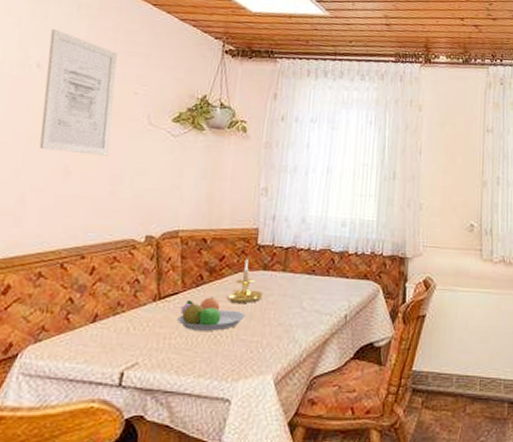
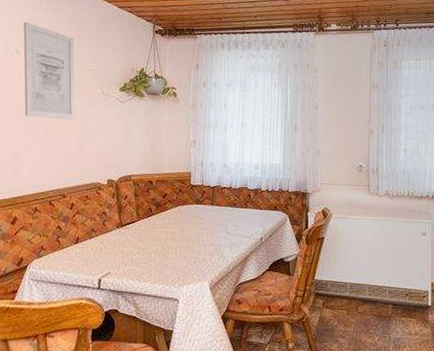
fruit bowl: present [177,297,246,331] -> none [135,225,185,250]
candle holder: present [226,259,263,303] -> none [170,196,197,229]

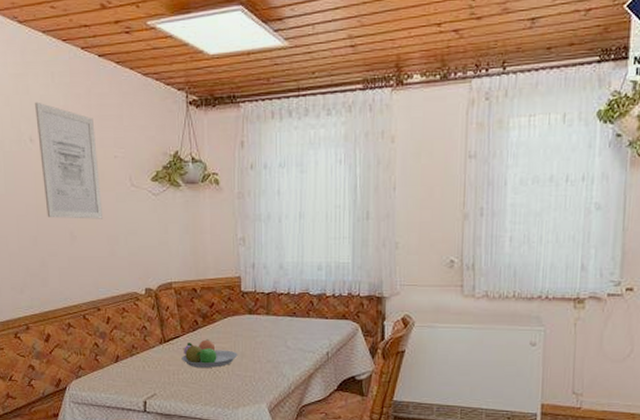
fruit bowl: none [135,225,185,250] -> present [181,339,238,368]

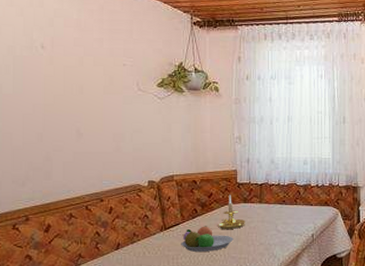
wall art: present [35,102,102,219] -> none [48,14,109,119]
candle holder: none [219,305,251,344] -> present [217,195,245,229]

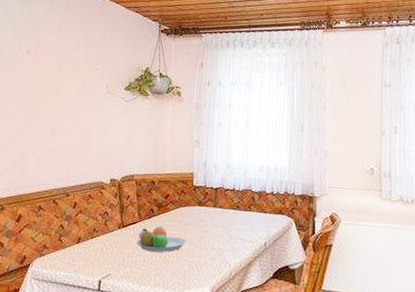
candle holder: present [217,195,245,229] -> none [171,197,199,232]

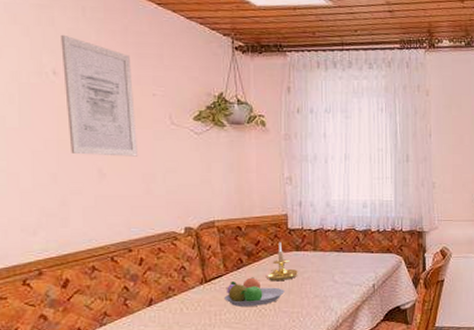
wall art: none [33,22,82,119] -> present [61,34,137,157]
candle holder: none [171,197,199,232] -> present [265,243,298,281]

